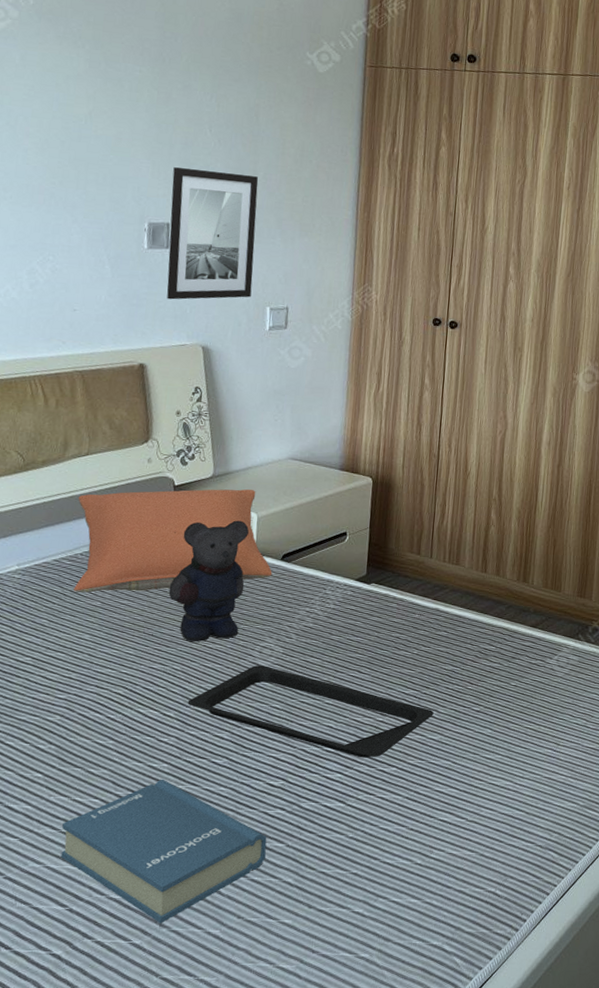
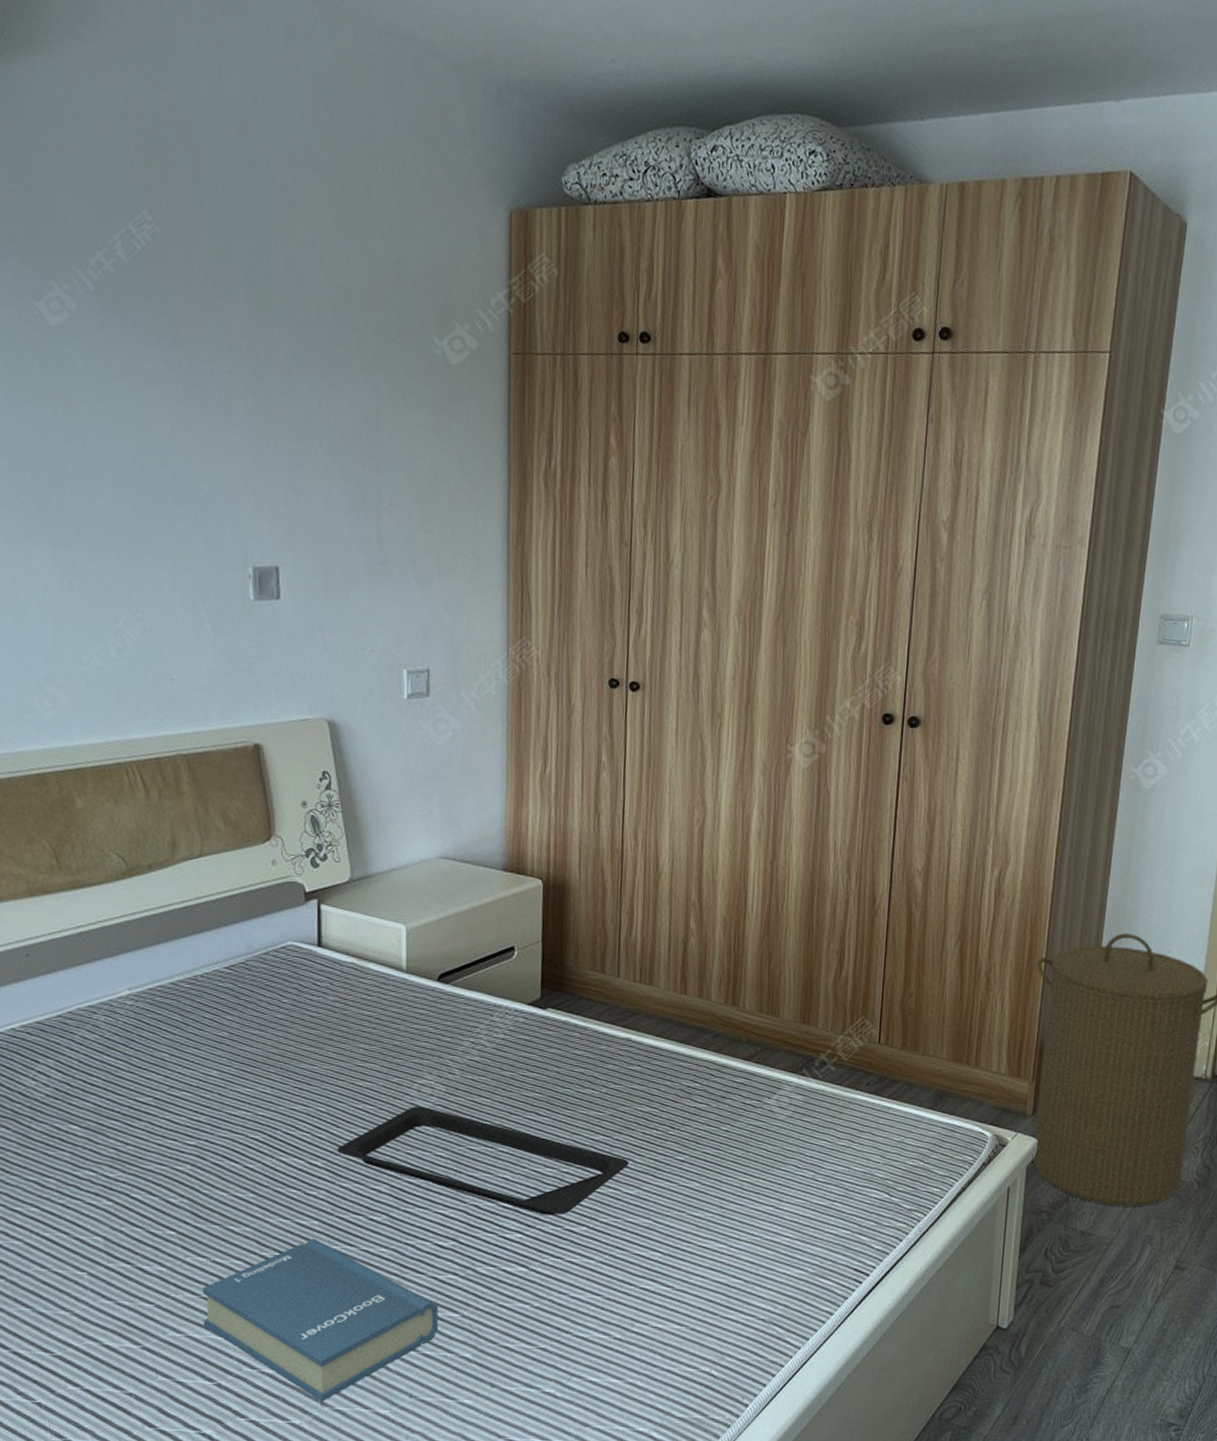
pillow: present [73,489,272,593] -> none [193,896,428,1021]
bear: present [152,520,249,642] -> none [290,933,397,1079]
wall art: present [167,167,259,300] -> none [278,495,384,664]

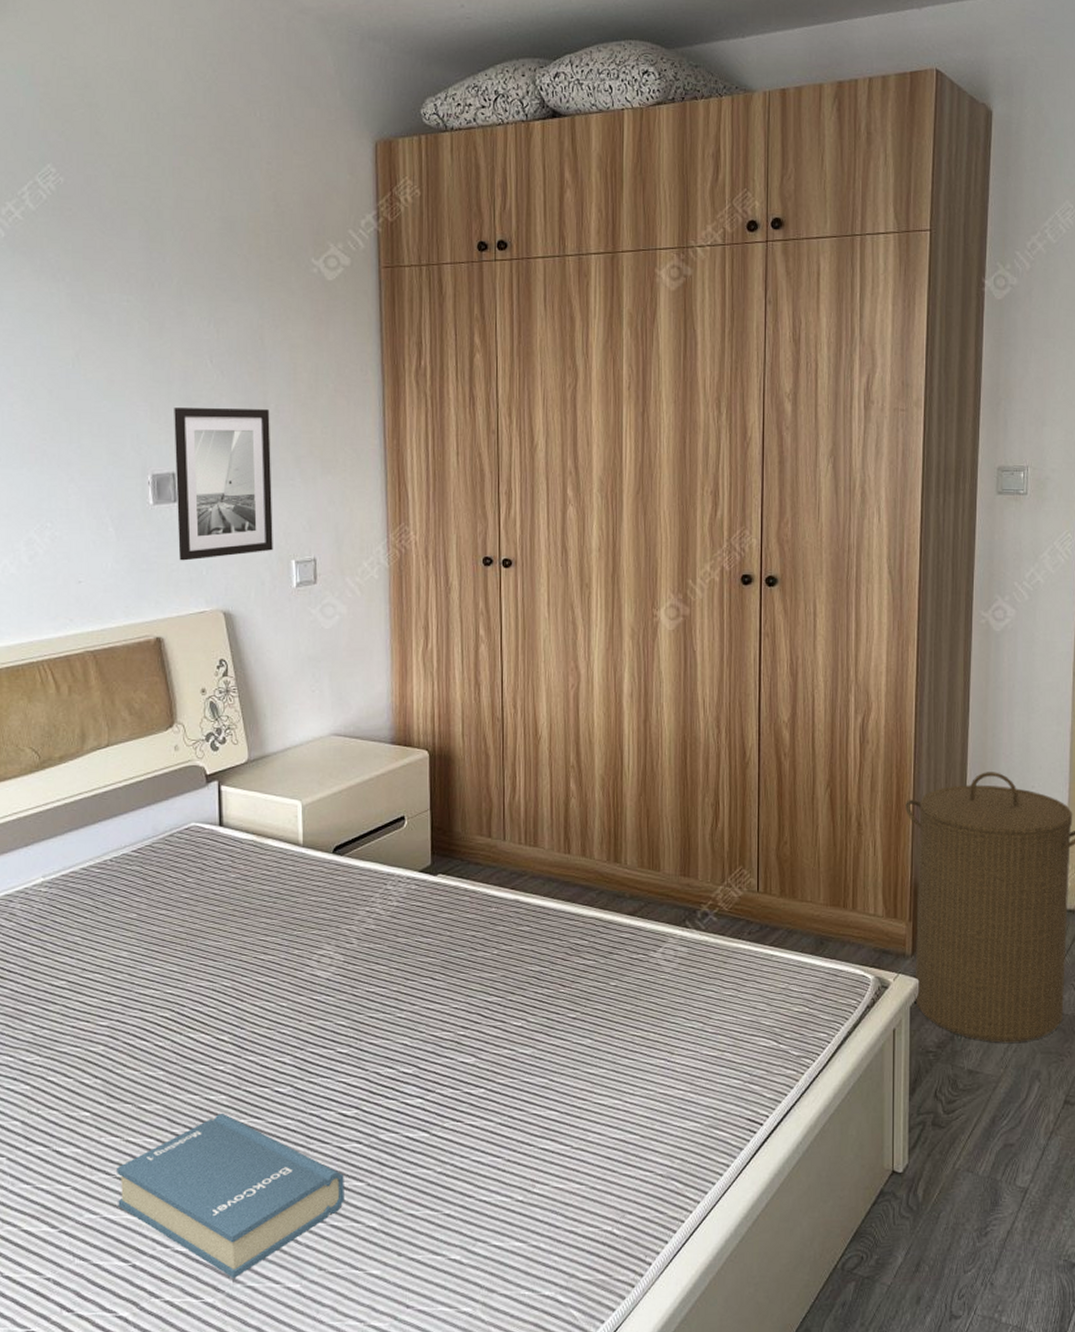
wall art: none [278,495,384,664] -> present [174,408,273,561]
serving tray: present [337,1106,629,1215] -> none [242,977,523,1079]

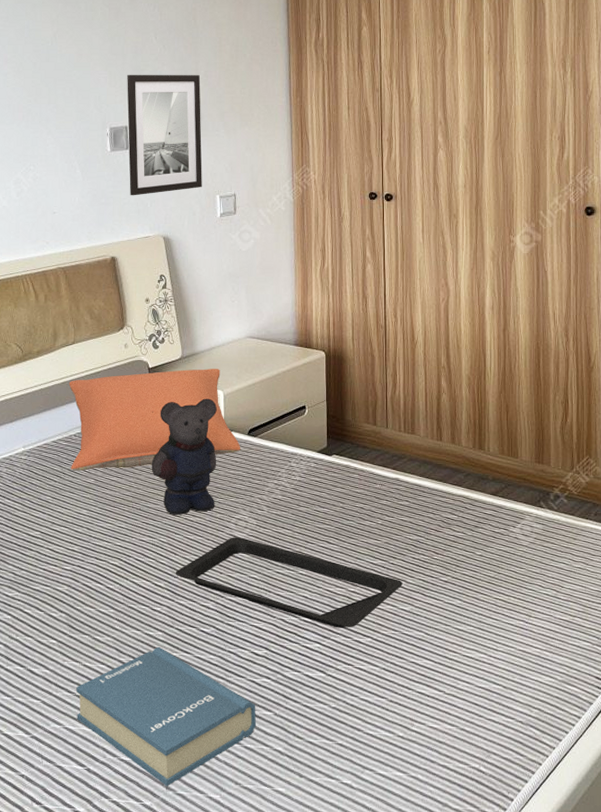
pillow: none [101,774,324,904] -> present [68,369,241,471]
bear: none [196,810,294,953] -> present [140,398,217,515]
serving tray: none [242,977,523,1079] -> present [175,537,403,628]

